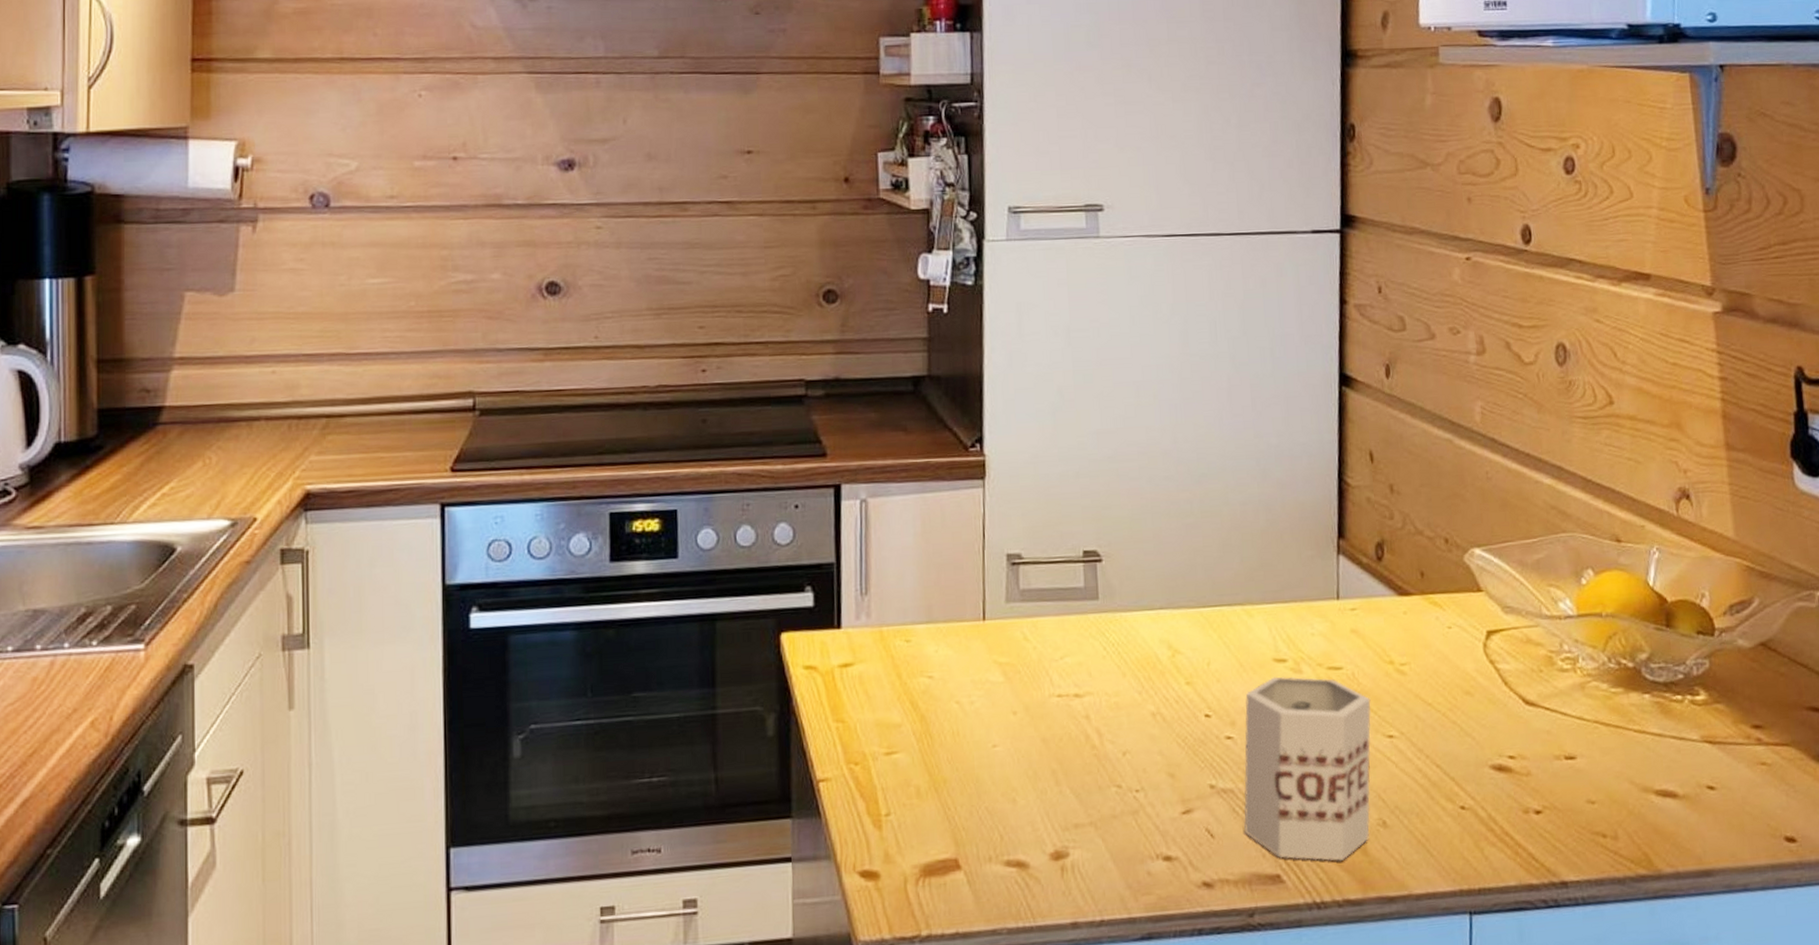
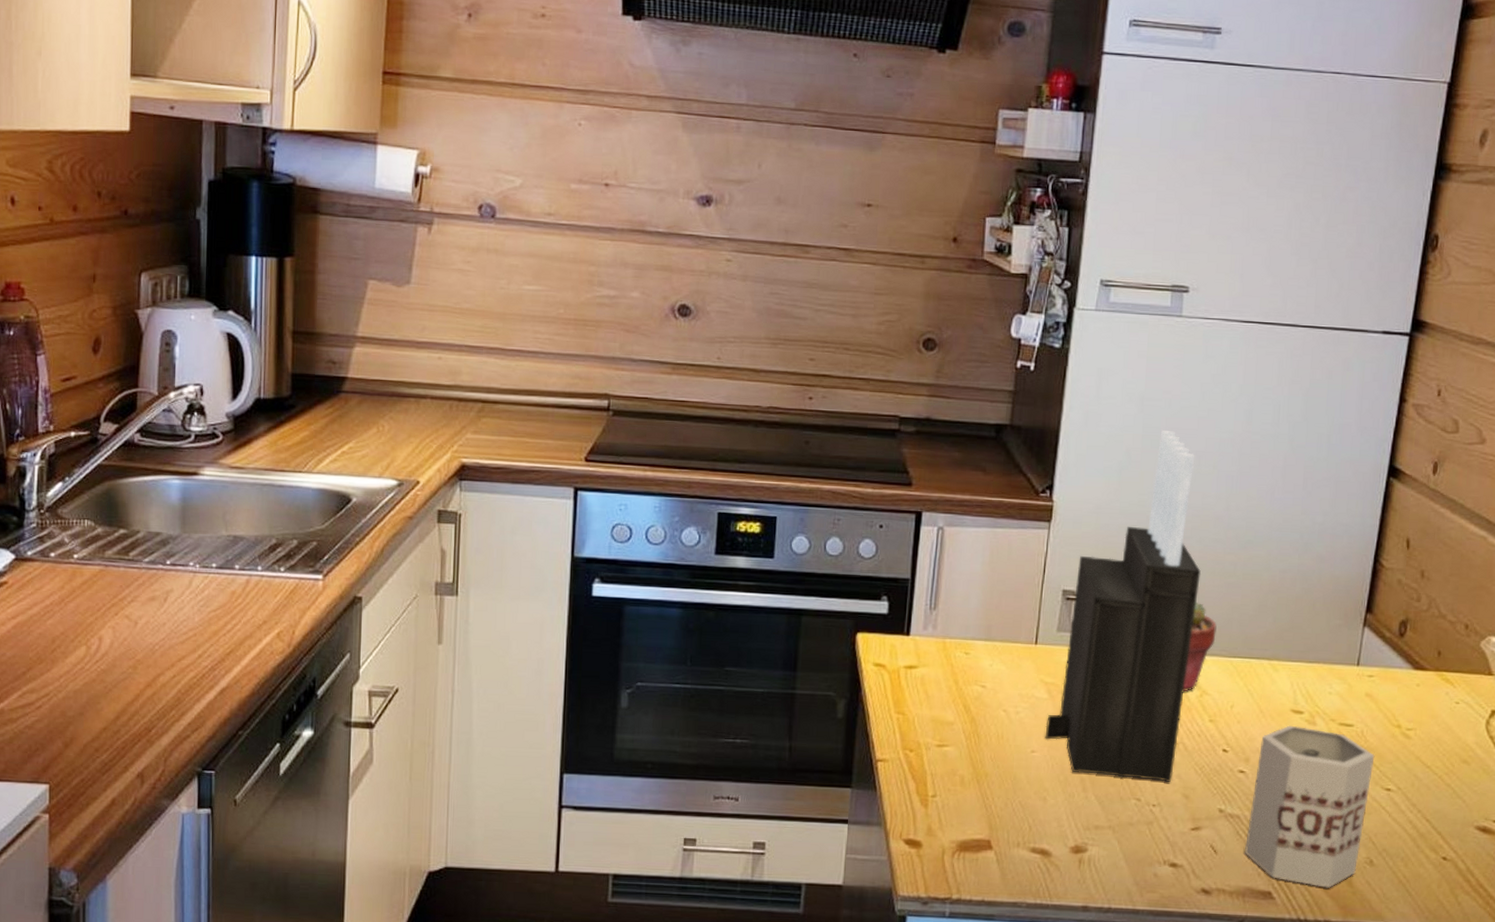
knife block: none [1005,362,1156,764] -> present [1045,429,1201,782]
potted succulent: none [1152,549,1181,653] -> present [1183,601,1217,691]

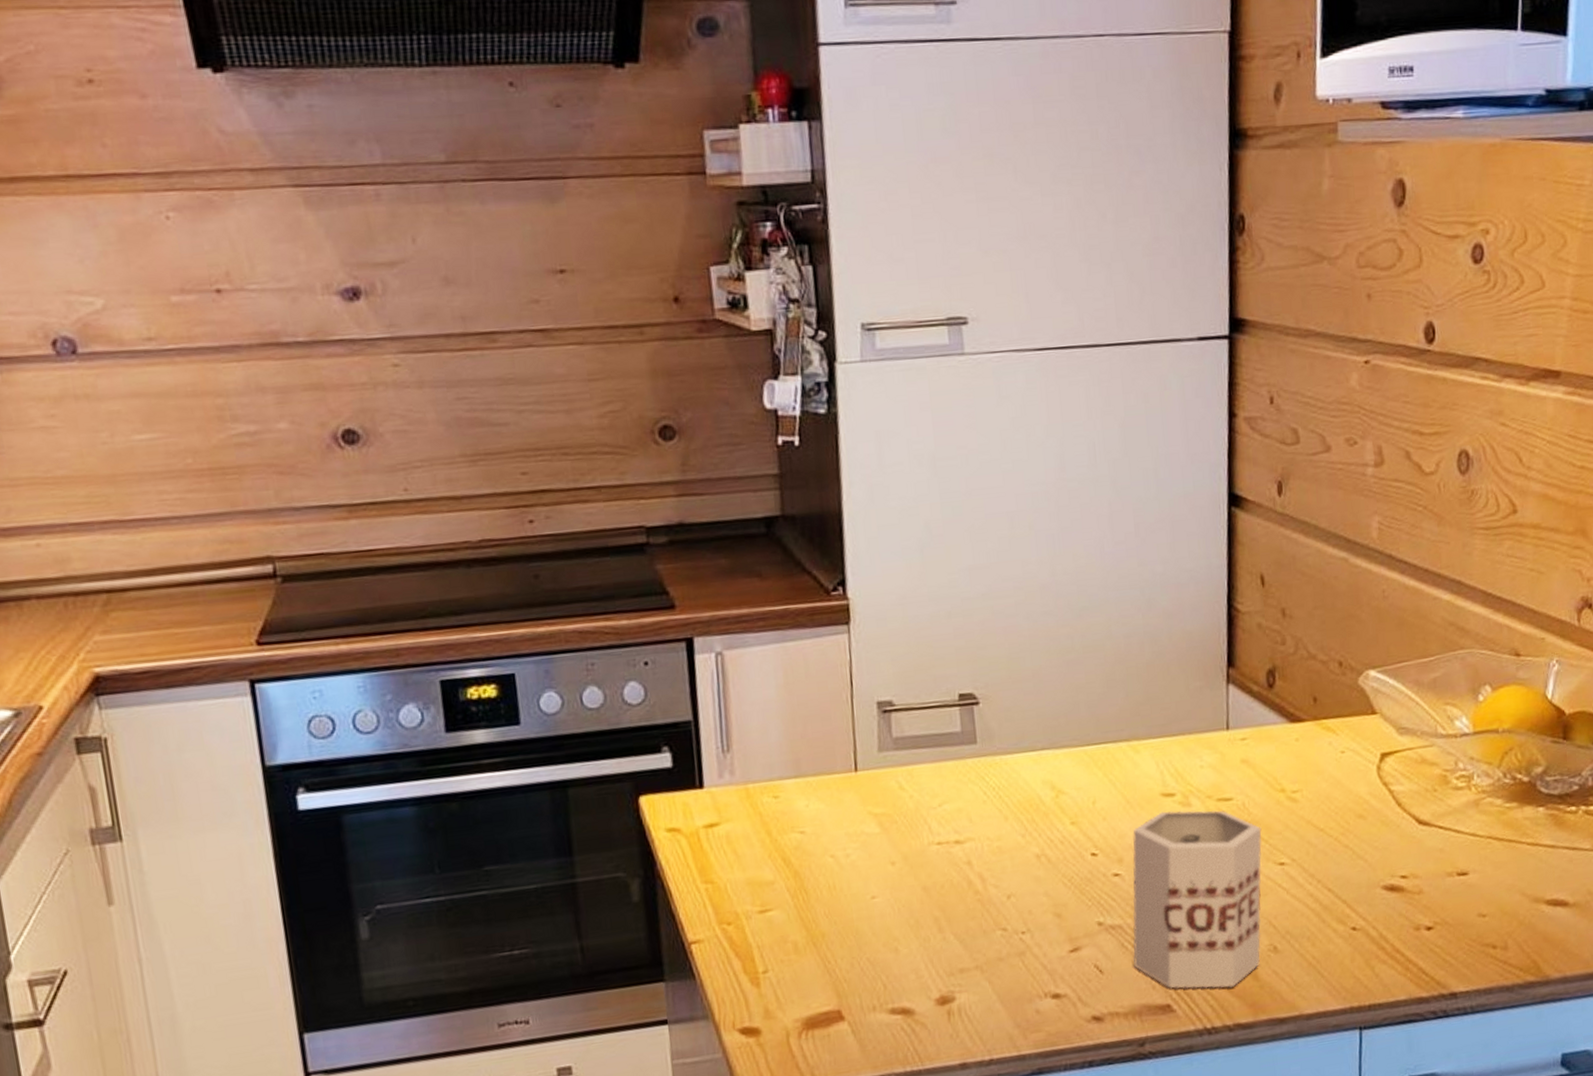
knife block: present [1045,429,1201,782] -> none [883,492,1040,912]
potted succulent: present [1183,601,1217,691] -> none [1033,688,1063,795]

